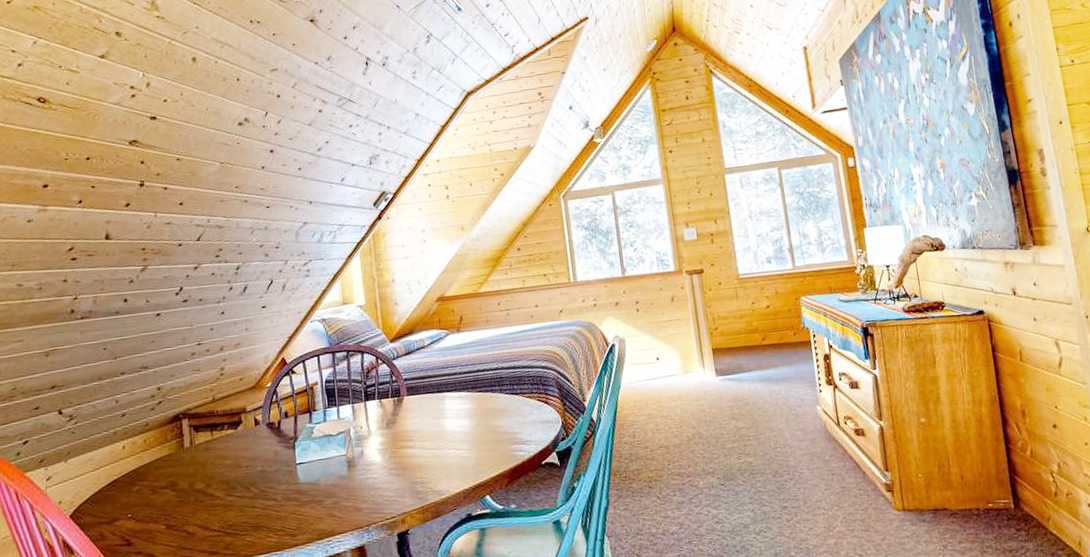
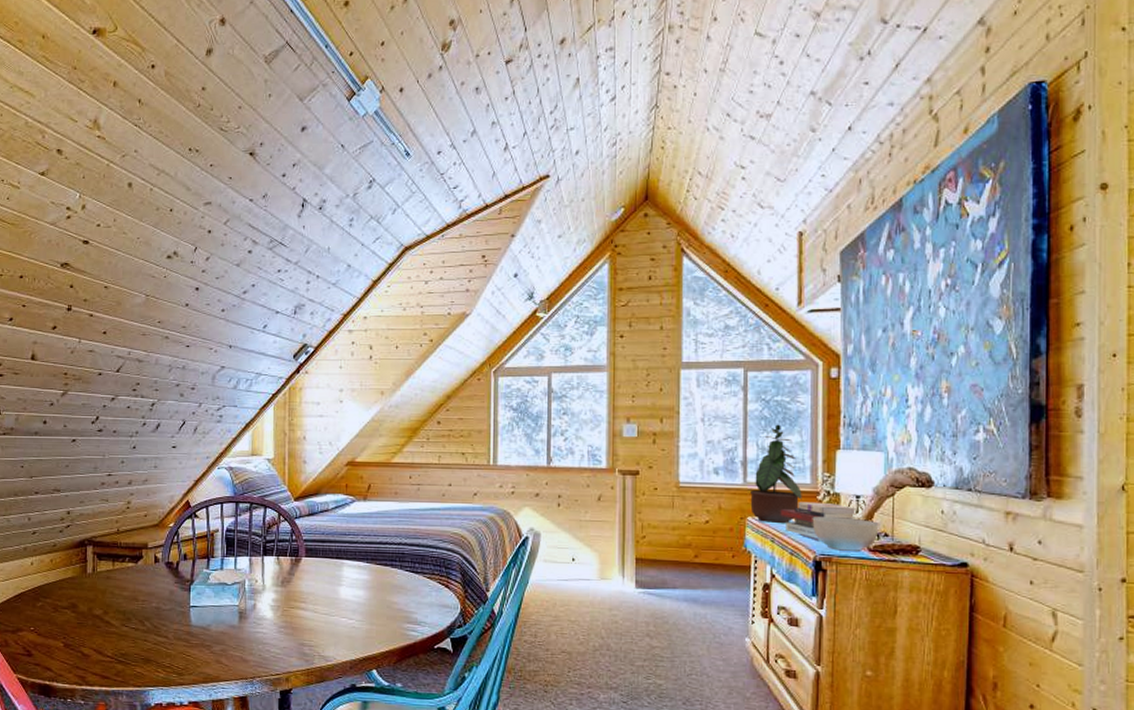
potted plant: none [797,212,843,300] -> present [748,424,802,523]
books: none [827,275,889,311] -> present [780,501,856,542]
bowl: none [854,285,910,316] -> present [812,516,879,553]

